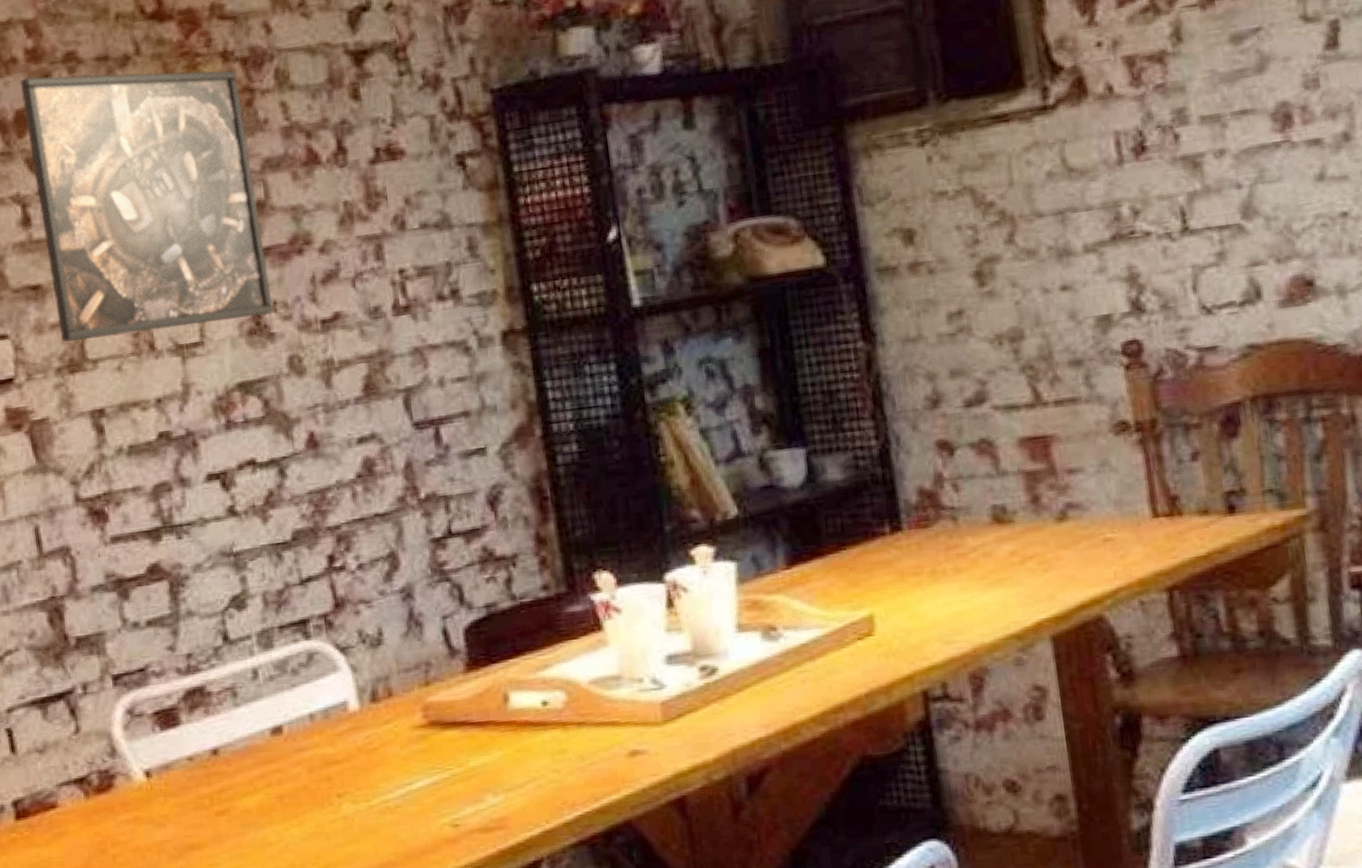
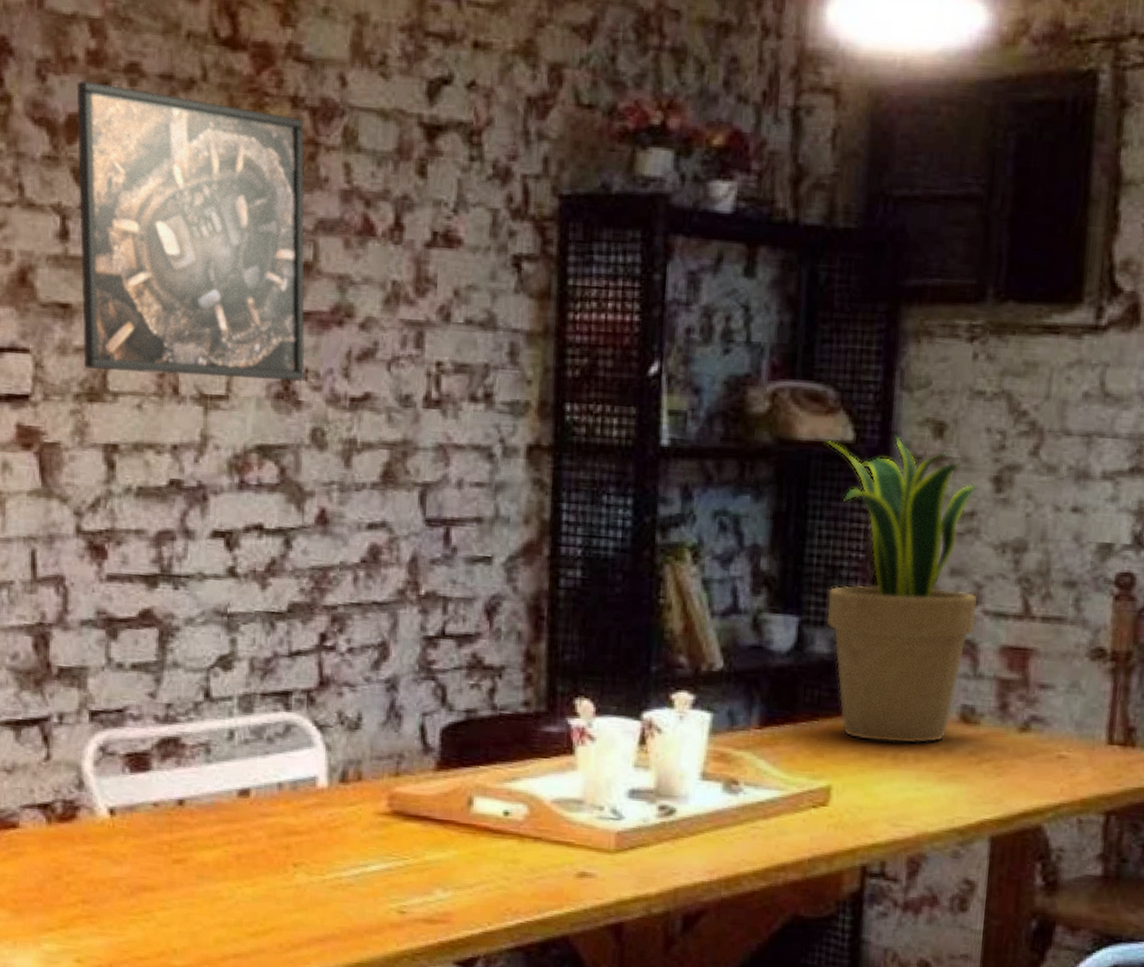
potted plant: none [795,250,989,561] -> present [824,435,978,744]

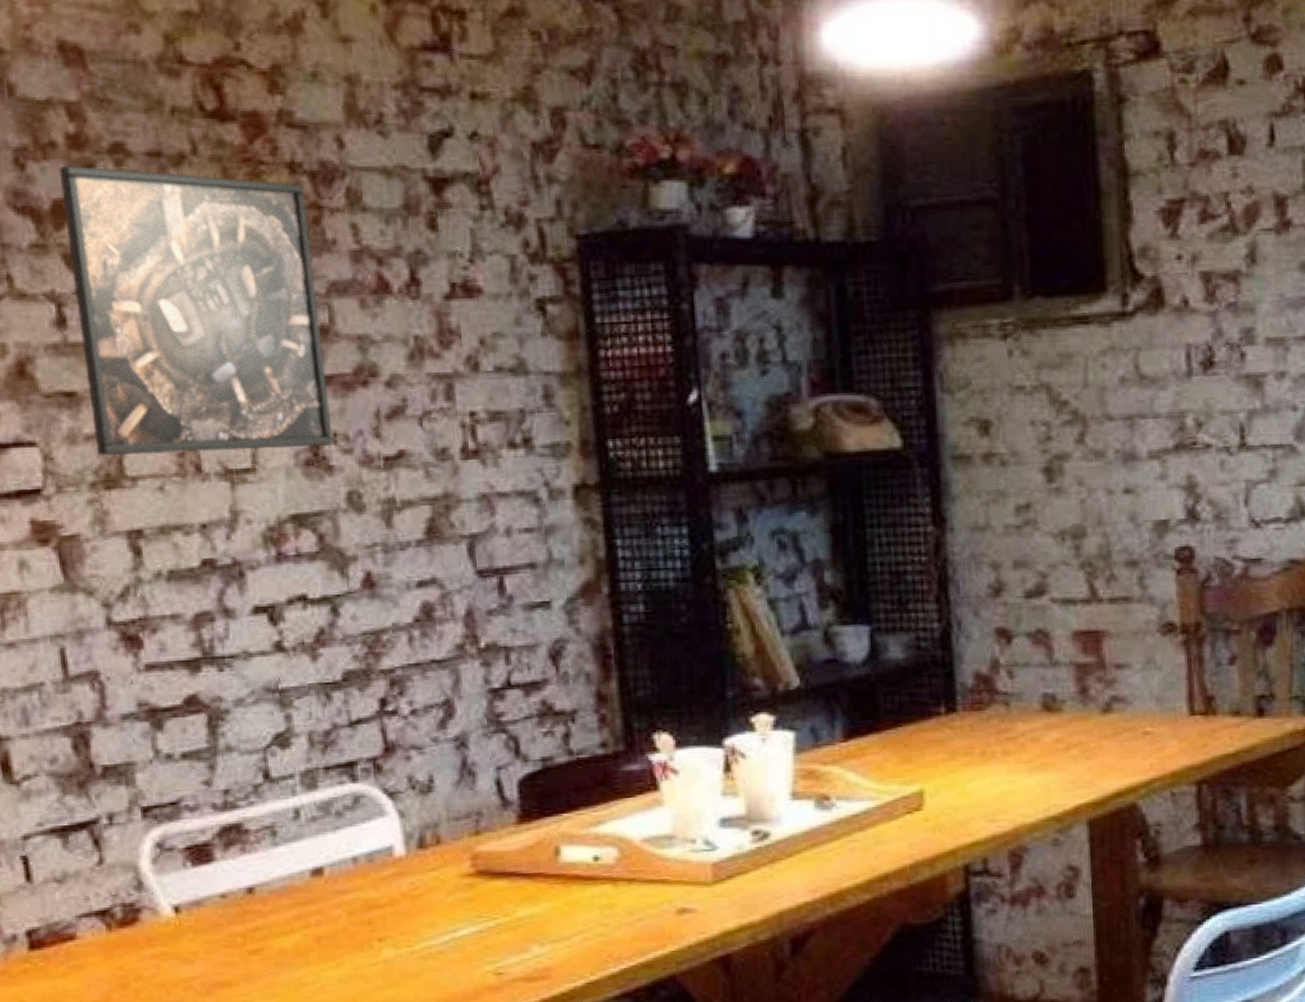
potted plant: present [824,435,978,744] -> none [872,437,1046,741]

